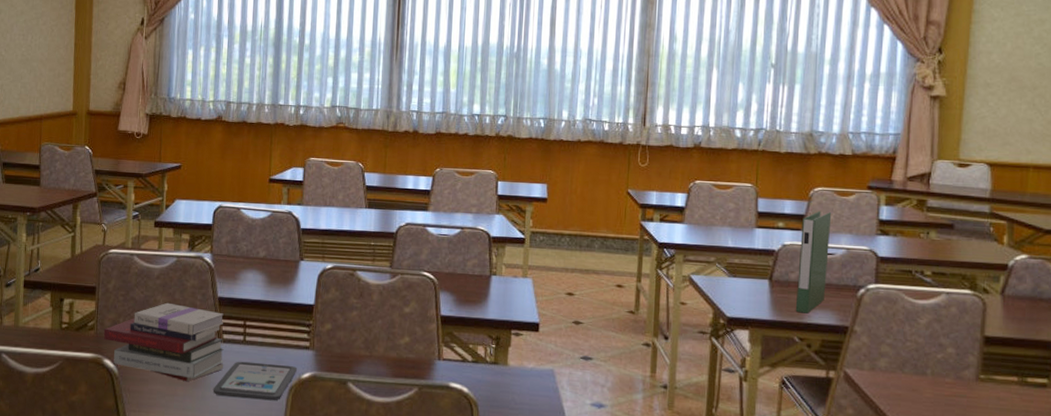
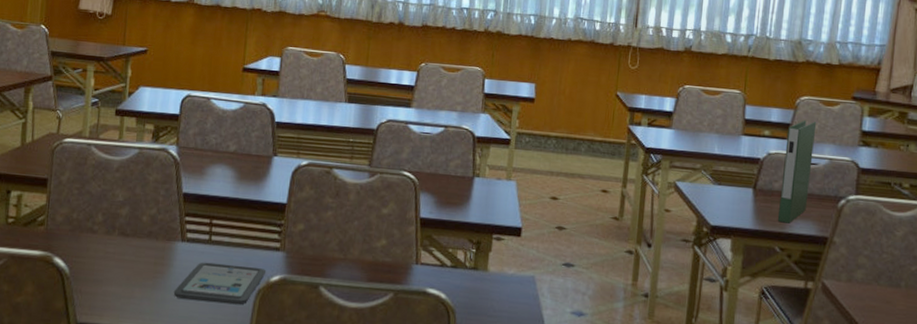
books: present [103,302,224,382] -> none [54,197,188,284]

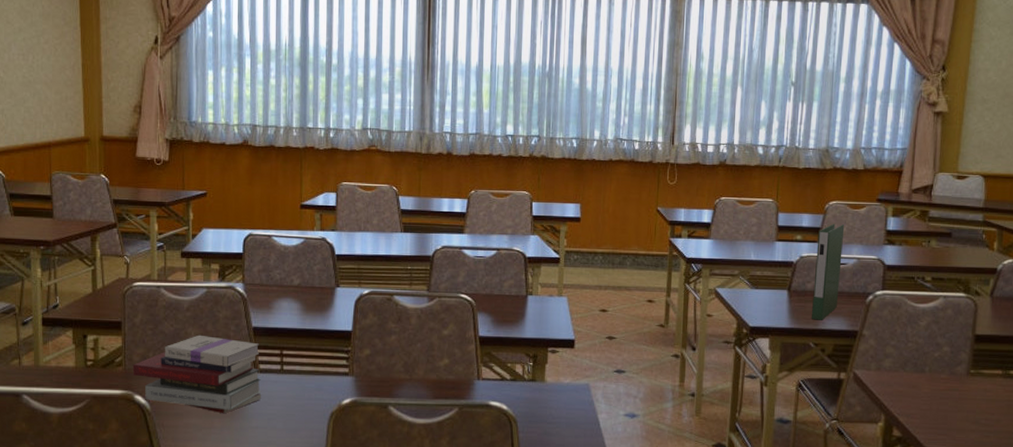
books: none [54,197,188,284] -> present [132,335,262,414]
tablet: present [173,262,267,305] -> none [251,390,338,428]

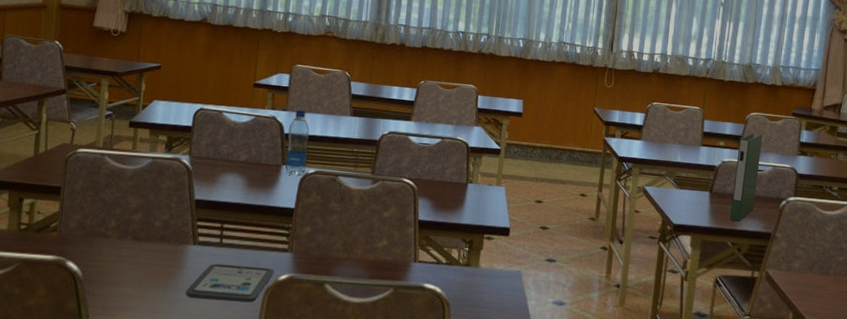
books: present [132,335,262,414] -> none [67,204,200,285]
tablet: none [251,390,338,428] -> present [185,263,275,303]
bottle: none [338,229,360,298] -> present [285,109,309,177]

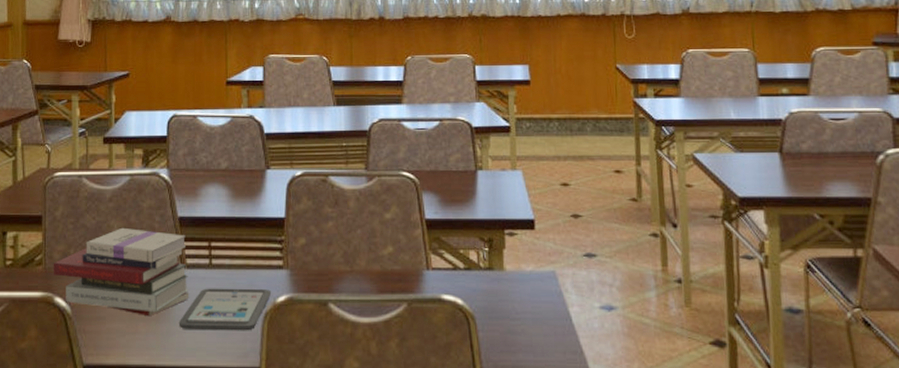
books: none [67,204,200,285] -> present [53,227,189,317]
bottle: present [285,109,309,177] -> none [268,104,292,181]
binder: present [729,133,763,222] -> none [807,72,842,187]

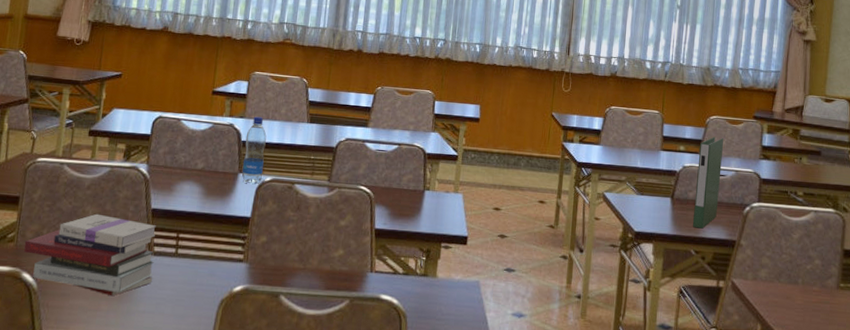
tablet: present [178,288,272,331] -> none [139,274,230,315]
bottle: none [268,104,292,181] -> present [241,116,267,185]
binder: none [807,72,842,187] -> present [692,136,724,229]

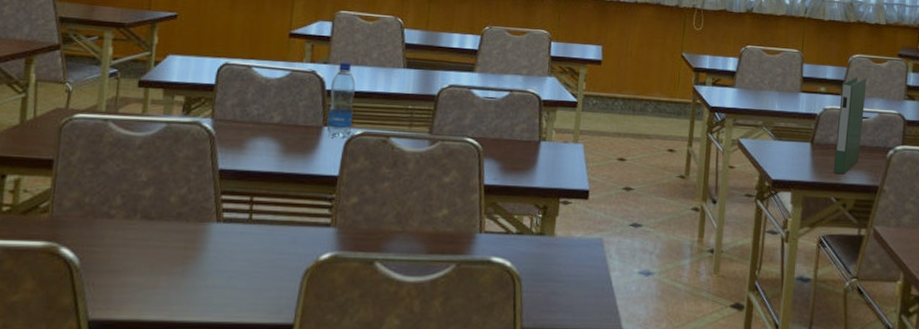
books: present [24,213,156,296] -> none [61,177,225,271]

